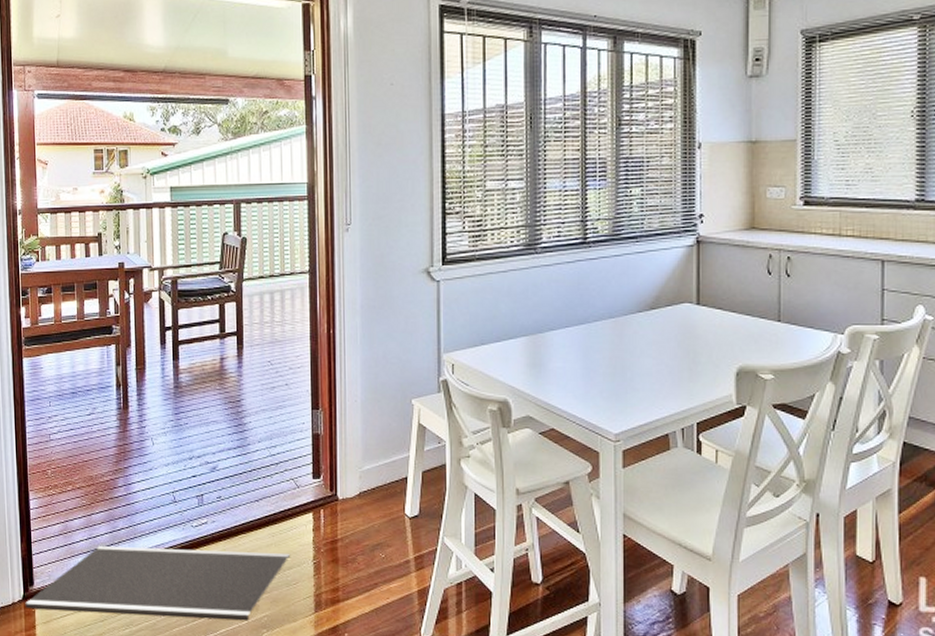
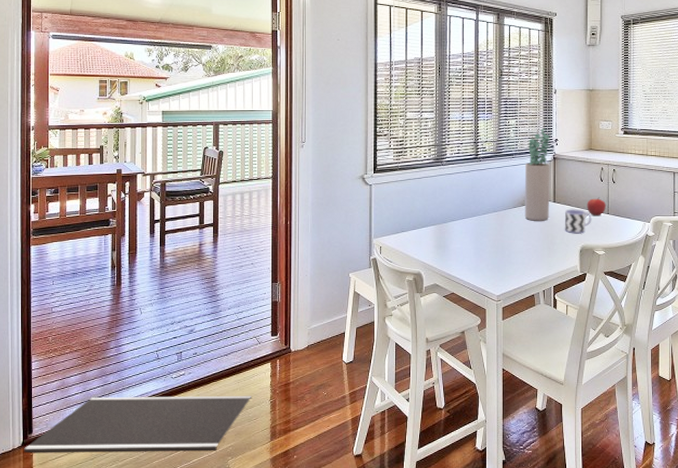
vase: none [654,192,692,331] -> present [524,124,550,221]
cup: none [713,314,755,350] -> present [564,209,592,234]
fruit: none [746,297,776,325] -> present [587,197,606,217]

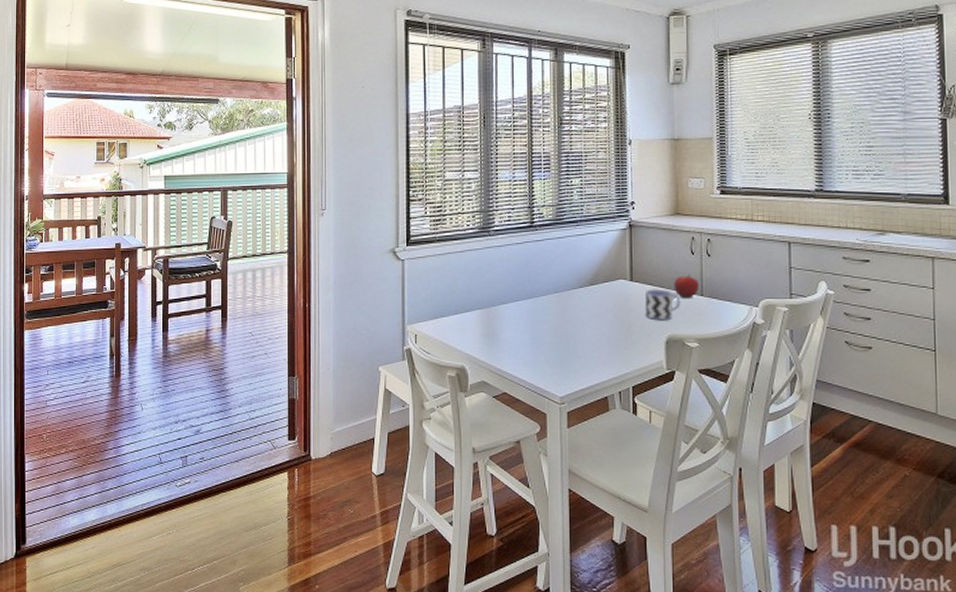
door mat: present [24,396,252,452] -> none [17,506,267,574]
vase: present [524,124,550,221] -> none [592,183,626,304]

